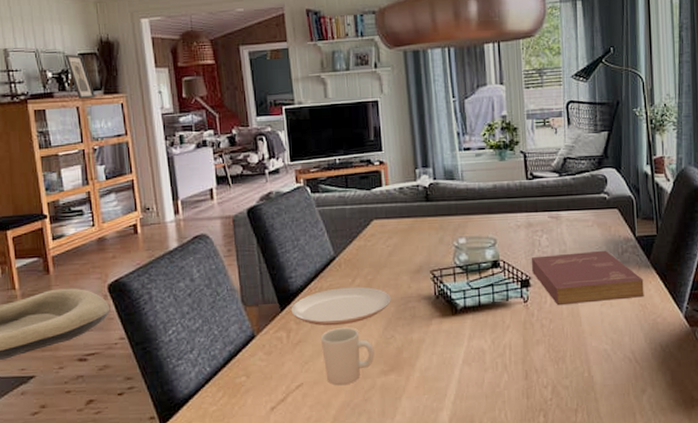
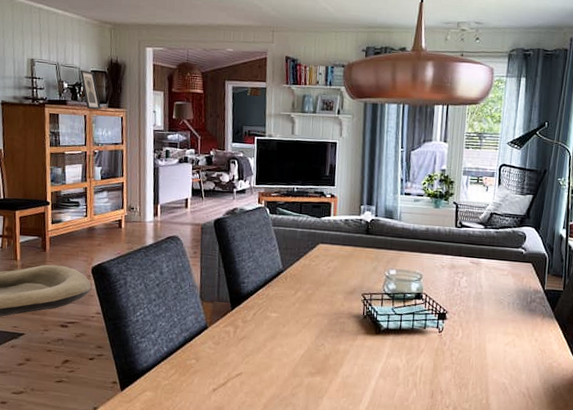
plate: present [291,286,391,326] -> none [240,297,326,329]
mug: present [320,327,375,386] -> none [261,331,306,380]
book: present [531,250,644,306] -> none [449,294,546,343]

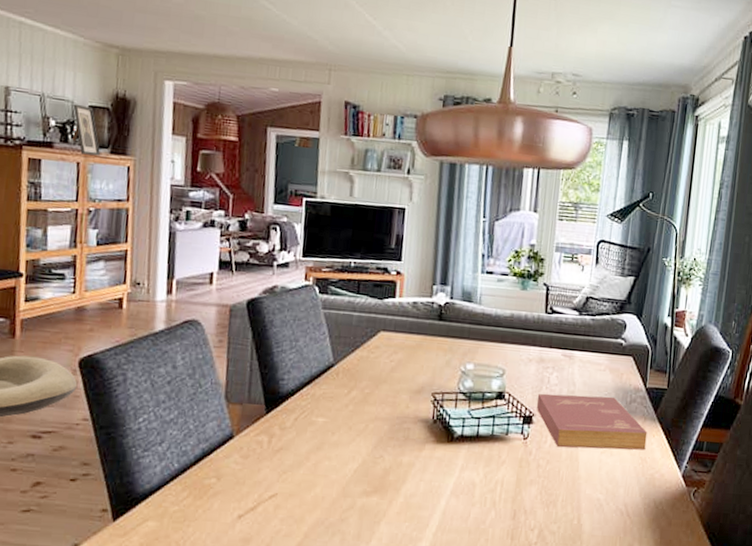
book: none [449,294,546,343] -> present [536,393,648,451]

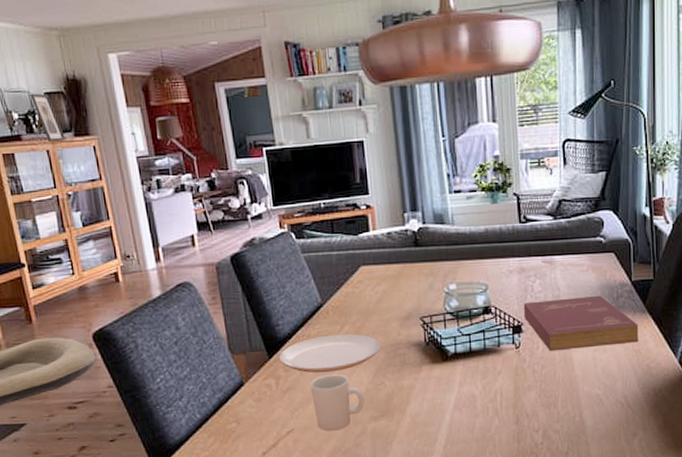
plate: none [277,397,386,438] -> present [279,333,380,373]
mug: none [303,440,360,502] -> present [310,374,365,431]

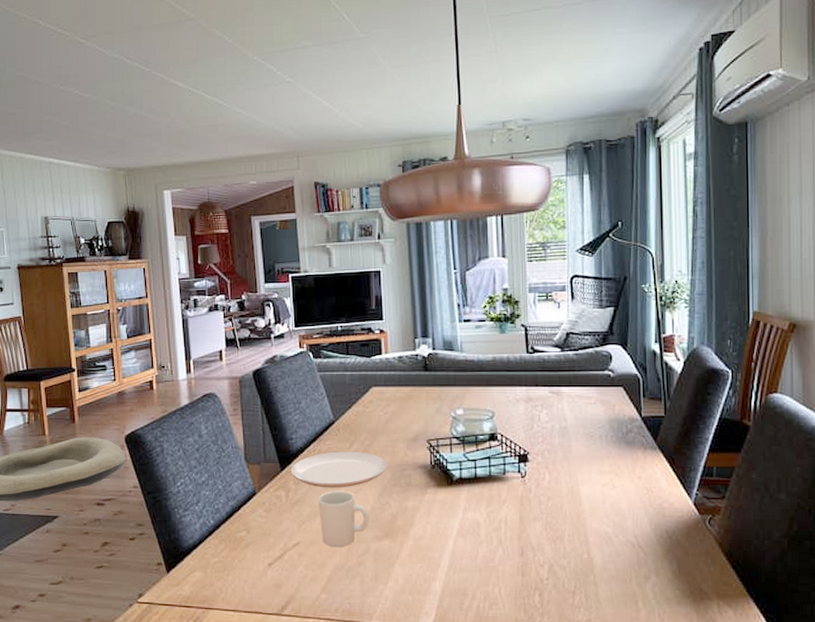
picture frame: present [30,93,66,142] -> none [96,222,122,263]
book: present [523,295,639,352] -> none [529,429,650,483]

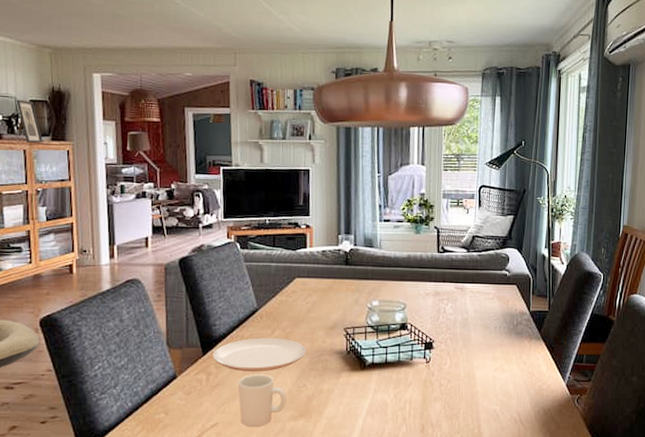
picture frame: none [96,222,122,263] -> present [16,99,43,143]

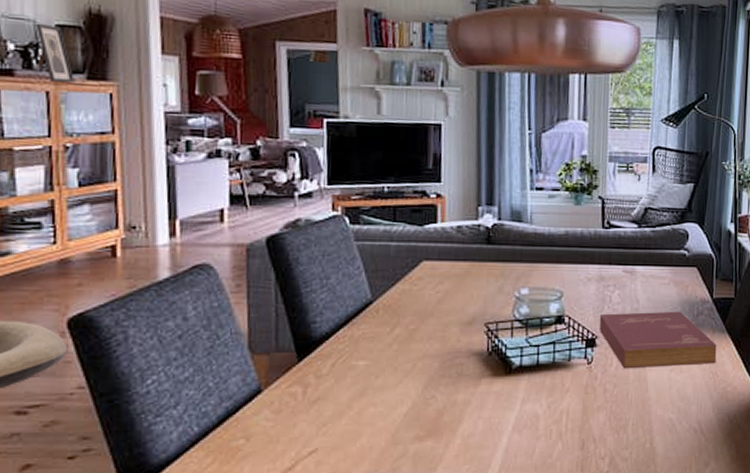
plate: present [212,337,306,372] -> none [311,337,435,382]
mug: present [237,374,287,427] -> none [344,384,410,453]
book: none [435,321,534,368] -> present [599,311,717,369]

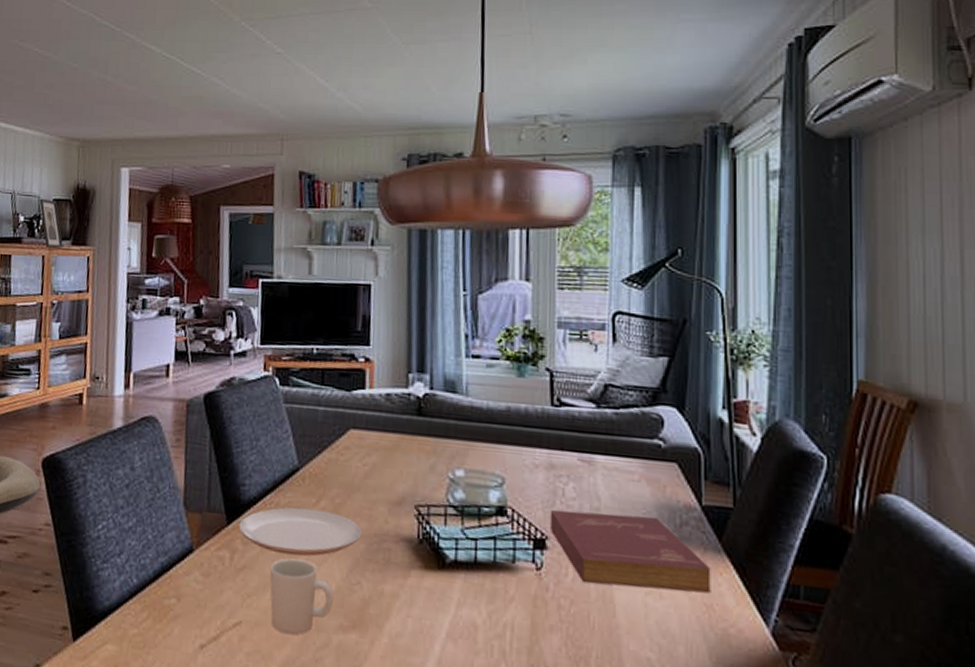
plate: none [311,337,435,382] -> present [238,507,362,556]
mug: none [344,384,410,453] -> present [269,558,334,635]

